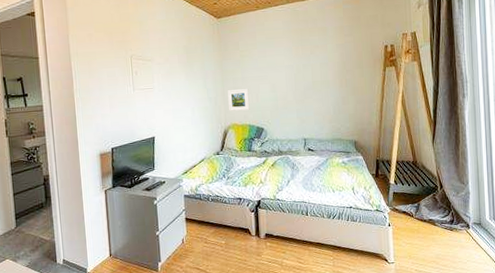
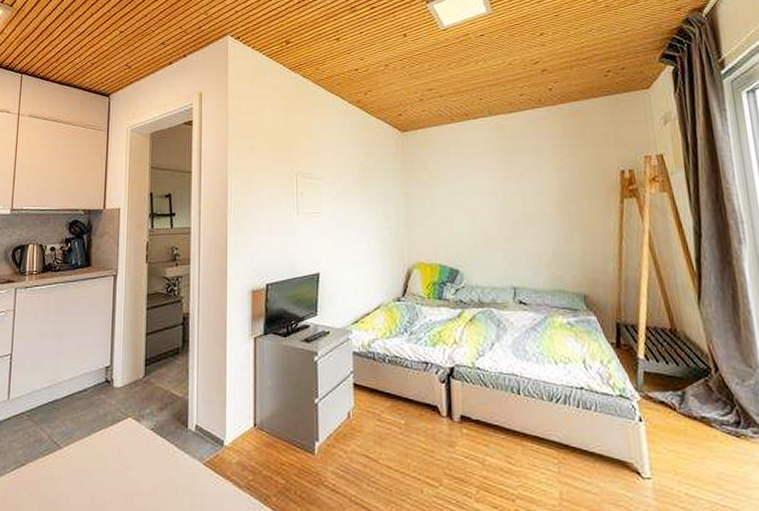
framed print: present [228,89,250,111] -> none [413,219,441,246]

